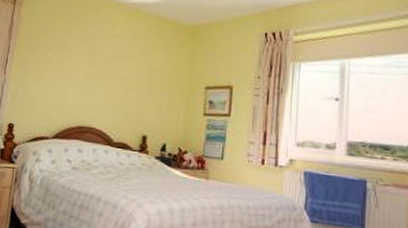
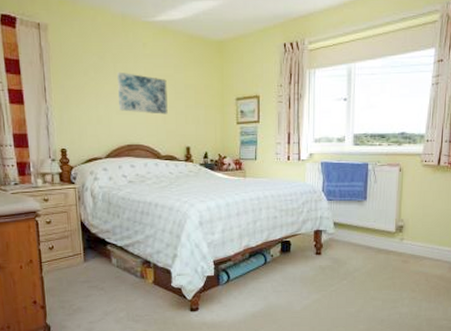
wall art: none [77,49,131,98] -> present [116,71,168,115]

